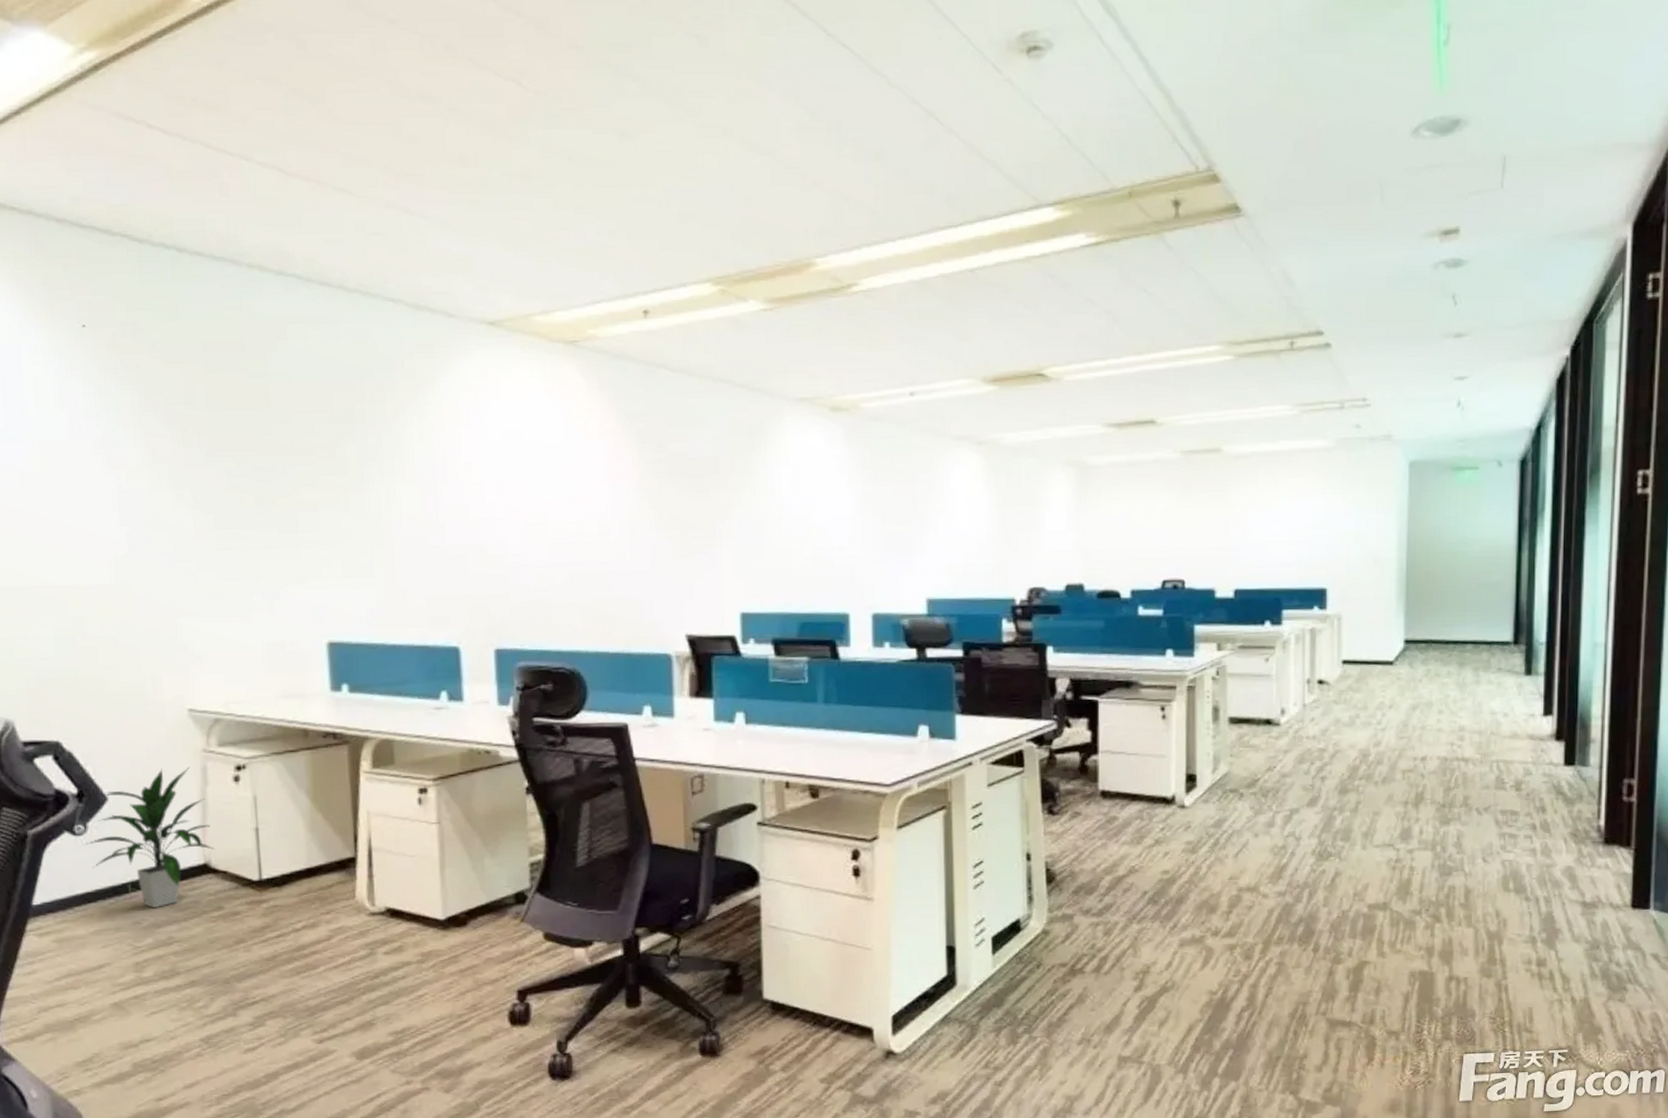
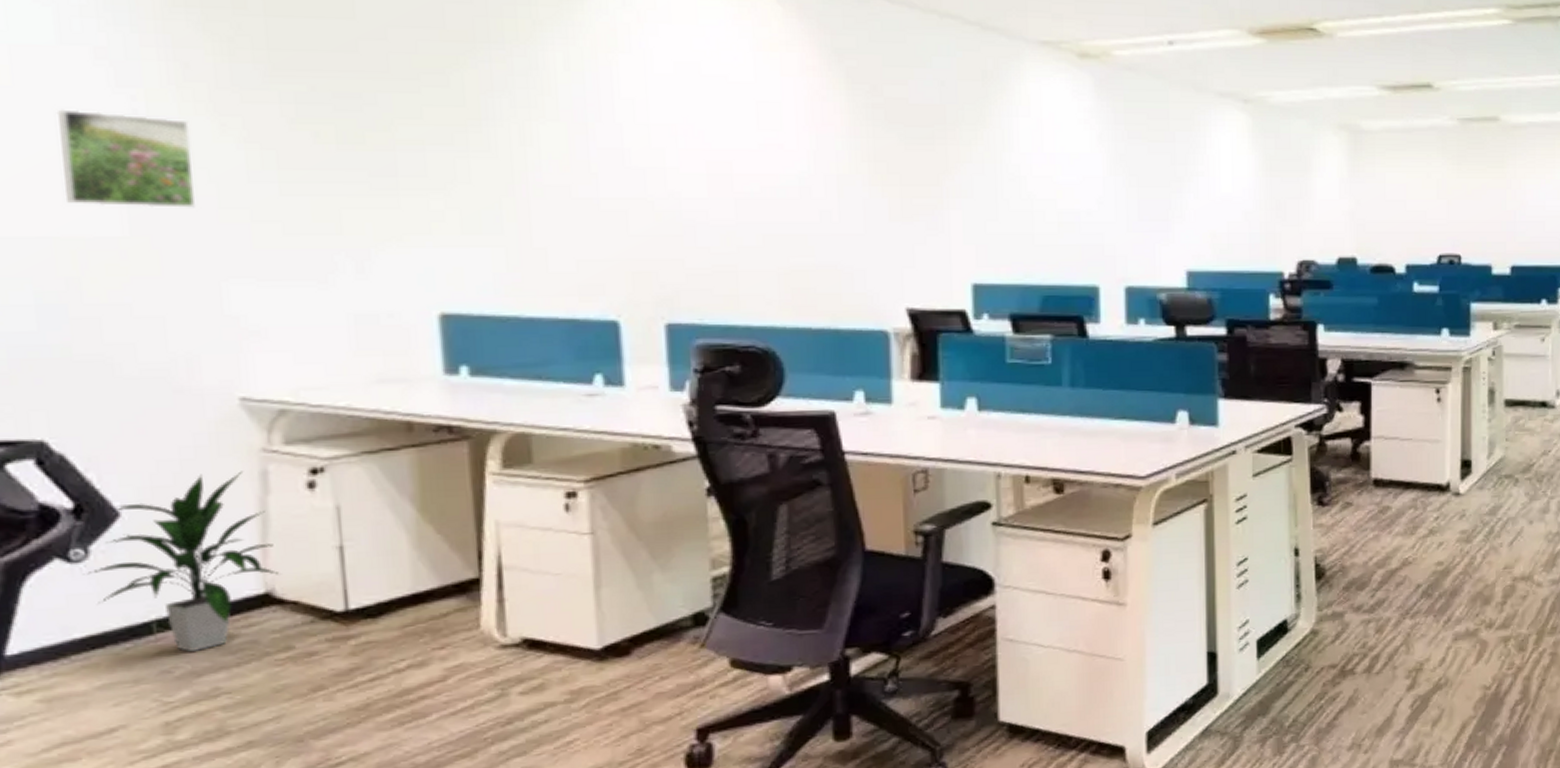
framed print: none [69,487,160,562] -> present [56,109,197,208]

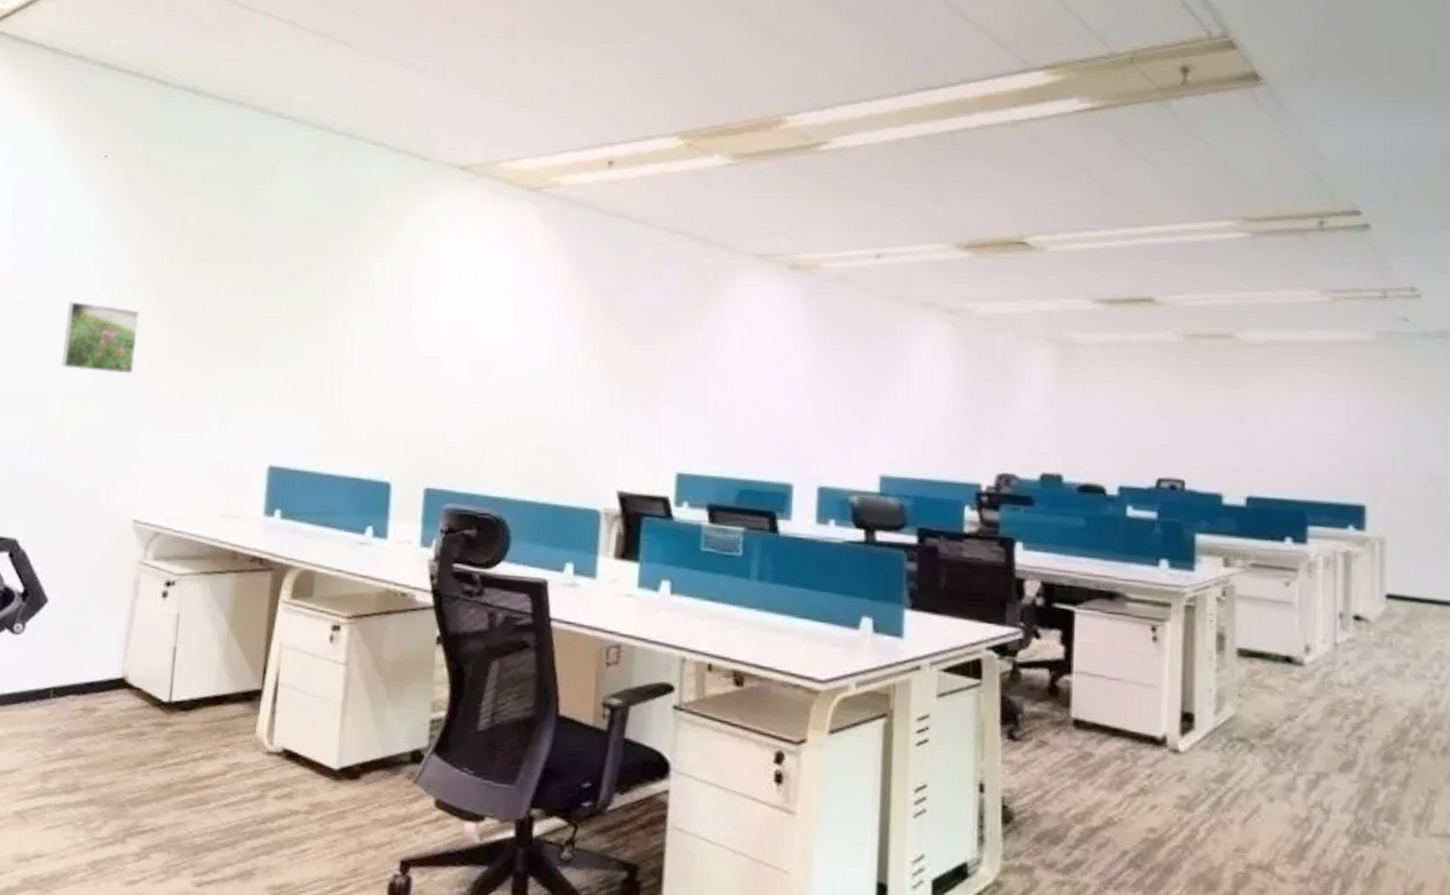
indoor plant: present [83,471,280,652] -> none [19,576,133,717]

